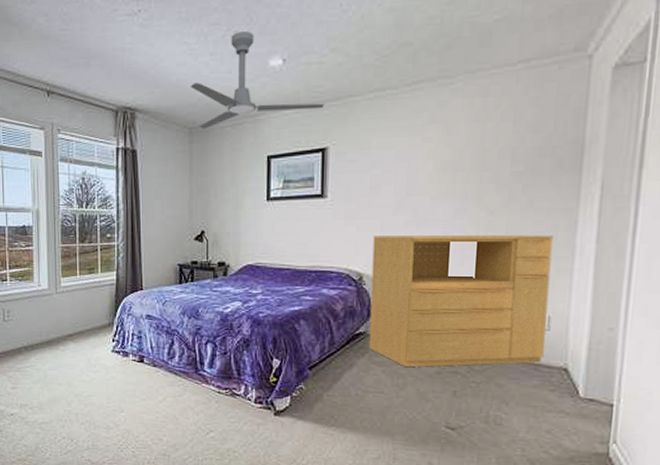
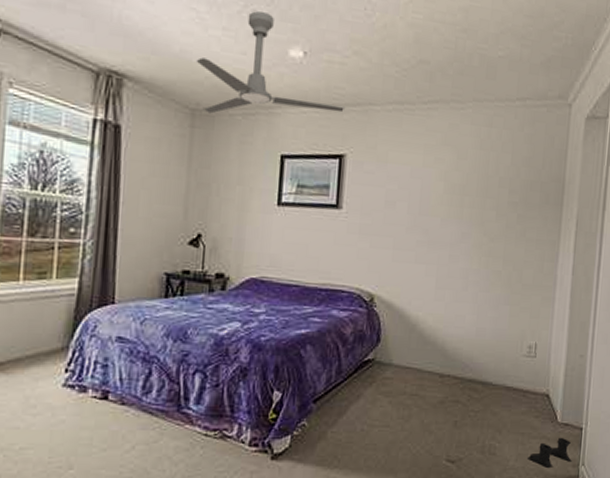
dresser: present [369,234,553,368] -> none [376,254,540,398]
boots: none [542,412,600,443] -> present [528,437,573,468]

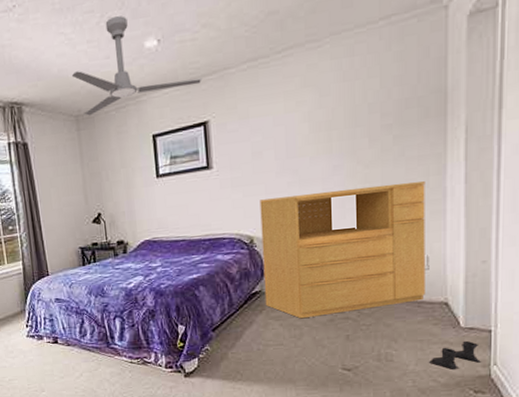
dresser: none [376,254,540,398] -> present [260,181,425,319]

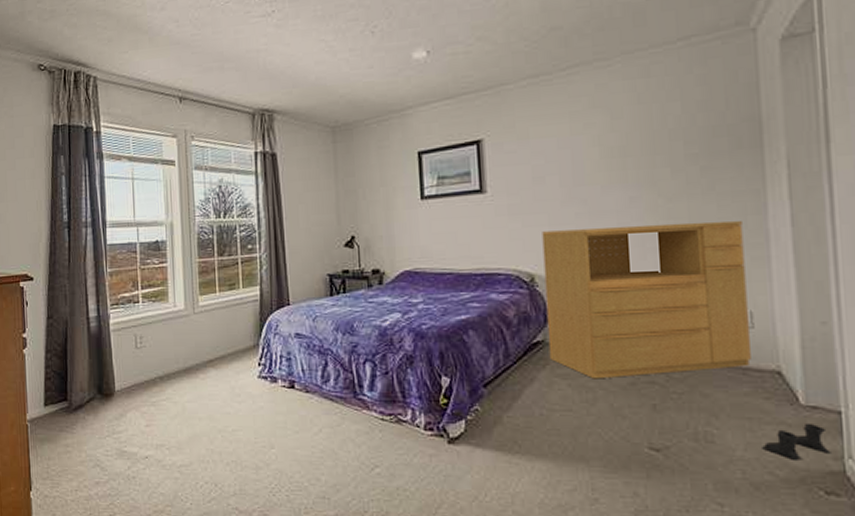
ceiling fan: present [71,16,203,116] -> none [330,25,476,128]

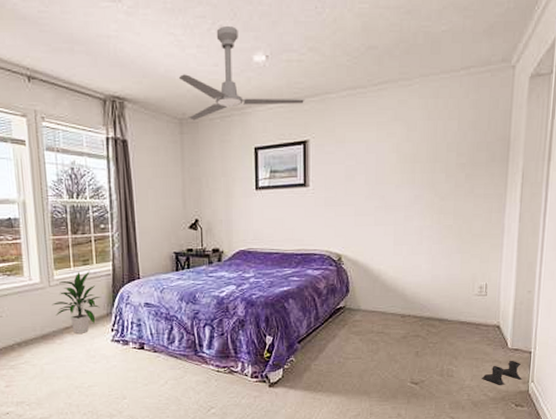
indoor plant: none [196,296,248,369] -> present [52,270,102,335]
ceiling fan: none [330,25,476,128] -> present [178,26,306,121]
dresser: present [542,221,751,379] -> none [348,216,488,335]

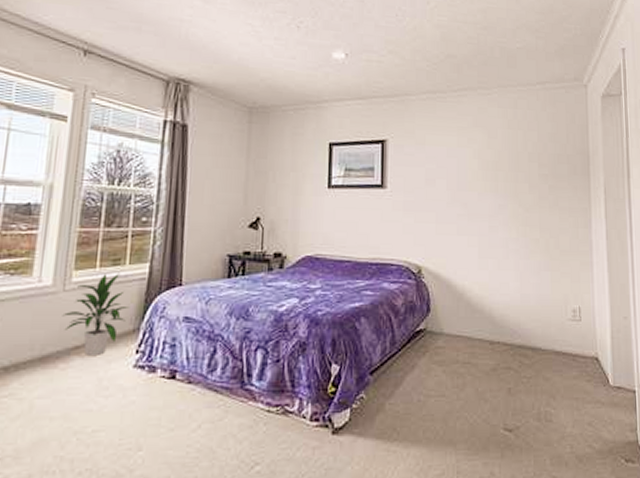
ceiling fan: present [178,26,306,121] -> none [252,22,385,111]
boots: present [482,360,523,385] -> none [585,401,630,433]

